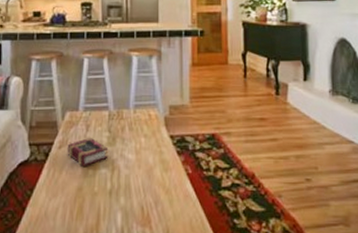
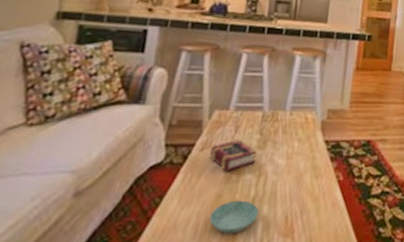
saucer: none [74,192,116,223] -> present [209,200,259,234]

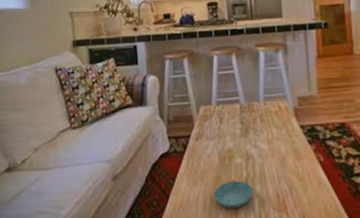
book: present [209,140,257,171] -> none [203,130,243,157]

